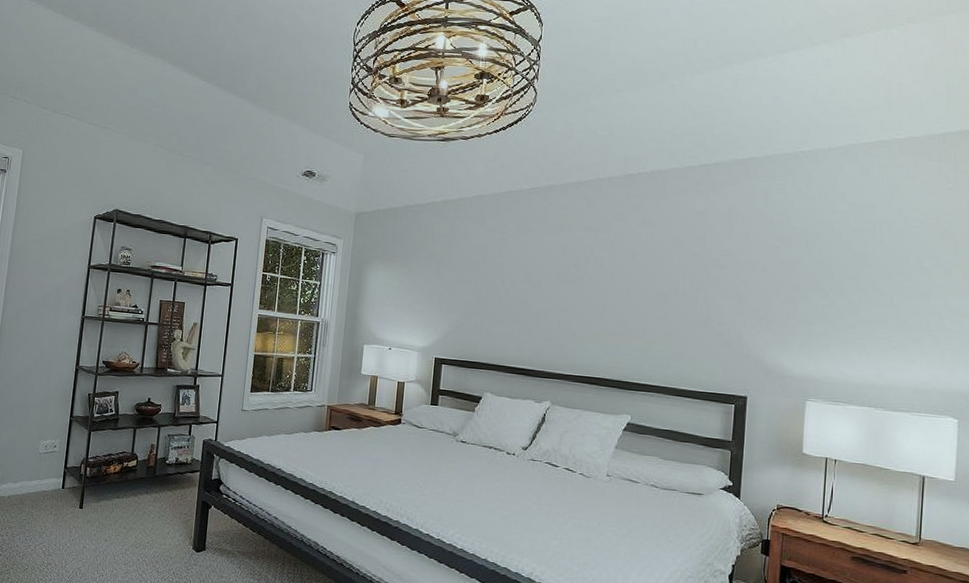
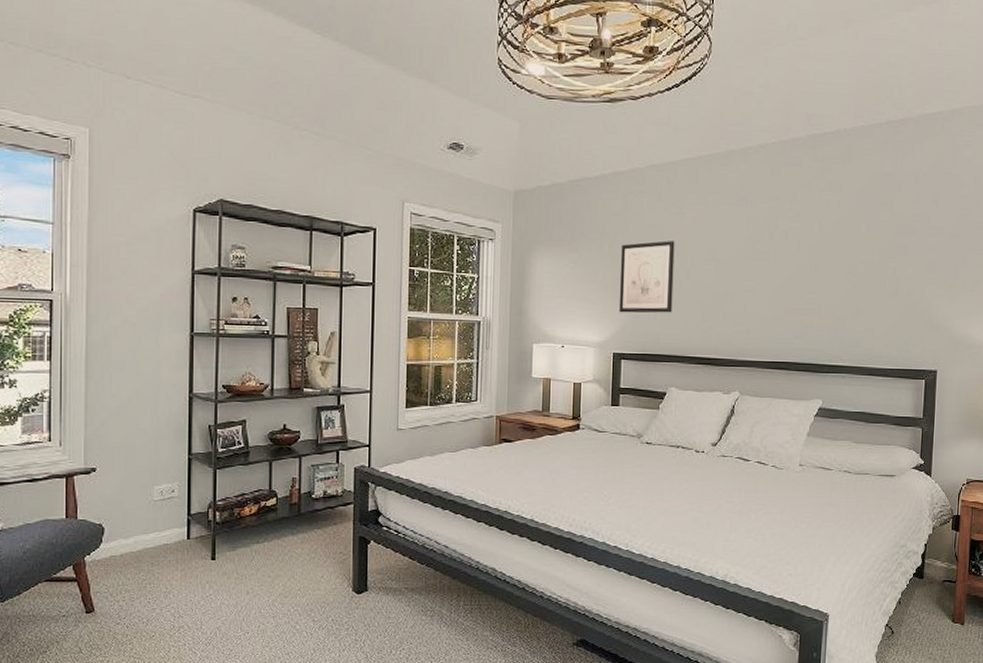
wall art: none [442,261,496,326] -> present [618,240,675,313]

